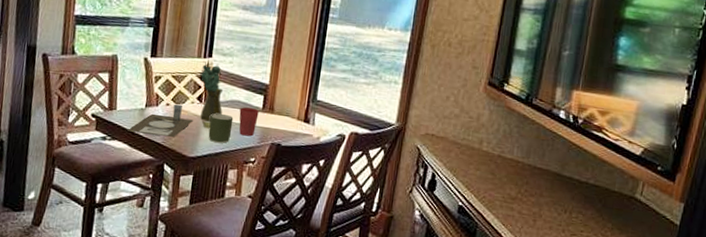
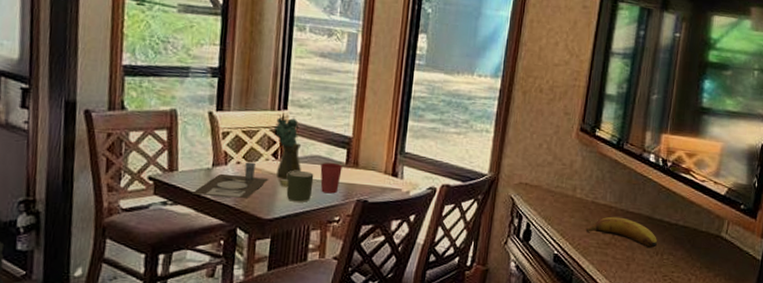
fruit: none [491,171,567,205] -> present [585,216,658,248]

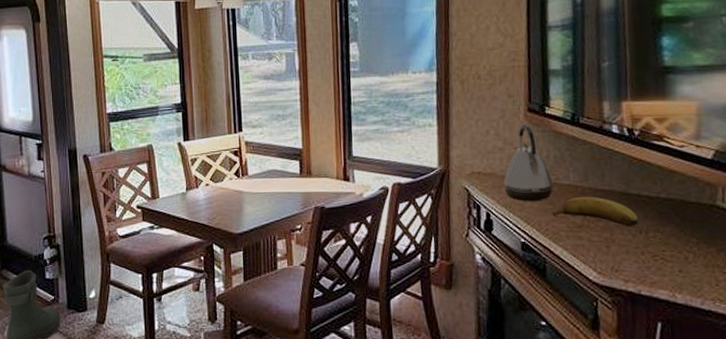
place setting: present [192,162,268,199] -> none [173,183,234,217]
vase: present [274,115,302,188] -> none [233,137,262,203]
mug: present [286,170,314,203] -> none [250,185,274,215]
cup: present [320,162,342,194] -> none [278,175,298,204]
kettle: none [546,142,592,217] -> present [503,124,554,202]

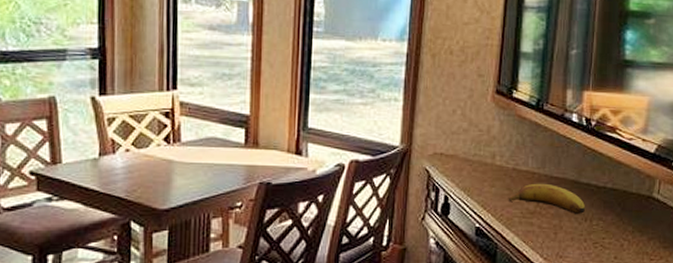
kettle: present [503,124,554,202] -> none [464,106,512,186]

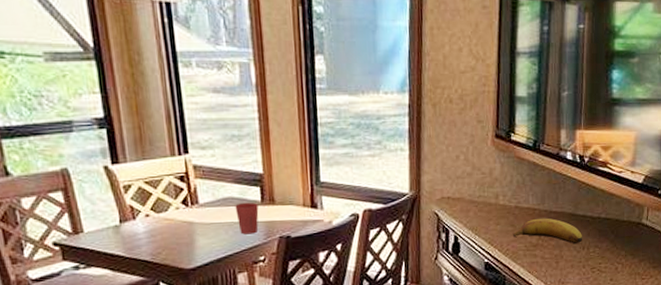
cup: none [217,144,241,178] -> present [235,203,259,235]

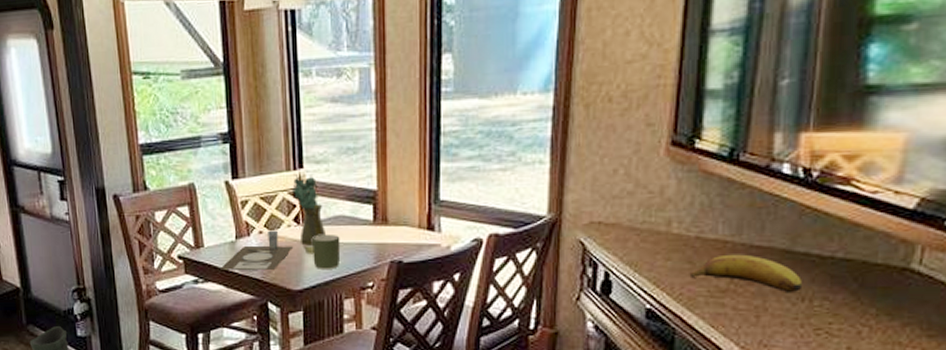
place setting: none [104,213,182,254] -> present [220,230,292,271]
vase: none [178,160,217,235] -> present [292,175,327,255]
mug: none [202,214,232,248] -> present [312,234,341,269]
cup: present [235,203,259,235] -> none [346,222,370,257]

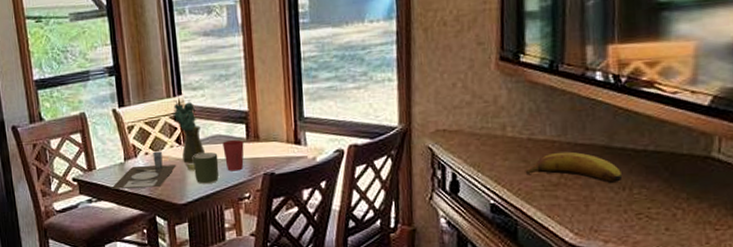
cup: none [346,222,370,257] -> present [222,140,244,172]

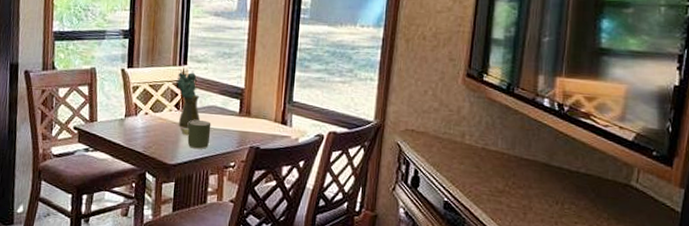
place setting: present [111,151,176,189] -> none [109,112,172,146]
cup: present [222,140,244,172] -> none [216,112,236,141]
fruit: present [525,151,623,183] -> none [476,163,557,197]

